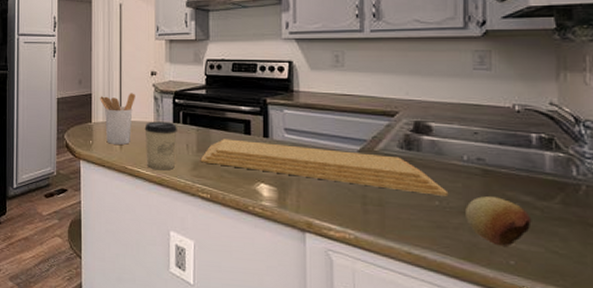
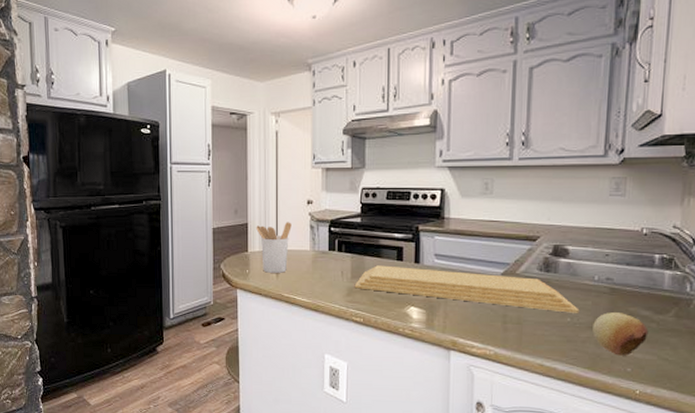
cup: present [144,121,177,171] -> none [300,250,332,297]

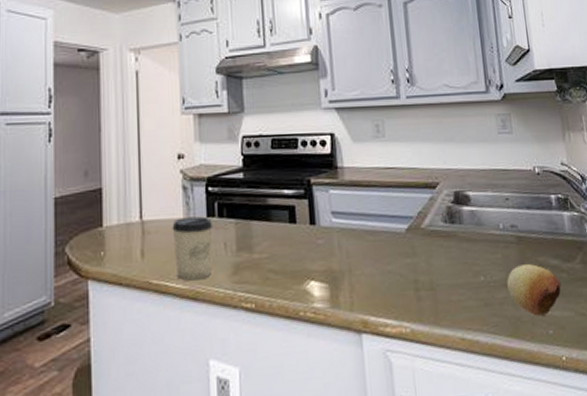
utensil holder: present [256,222,292,273] -> none [113,183,159,254]
cup: none [300,250,332,297] -> present [172,216,212,281]
cutting board: present [354,265,580,313] -> none [241,230,492,270]

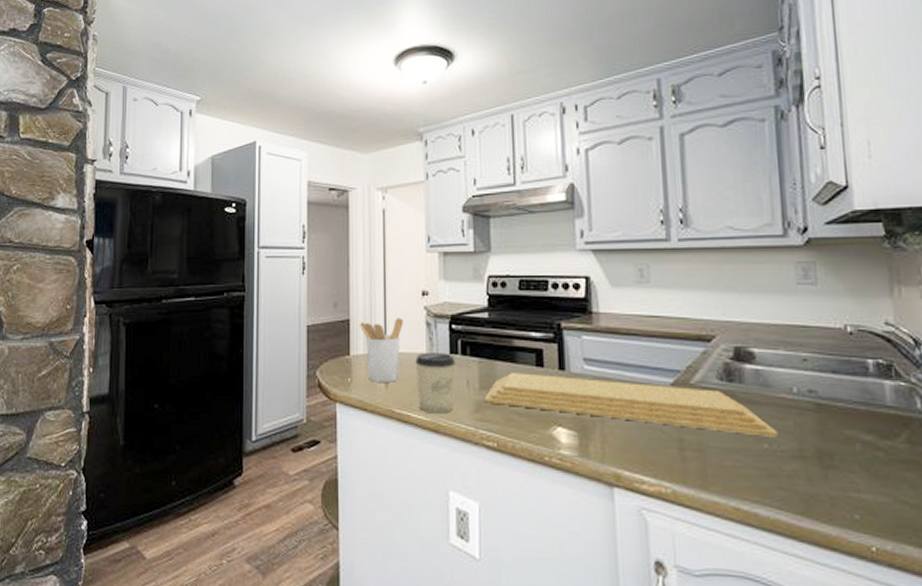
utensil holder: none [113,183,159,254] -> present [360,318,403,382]
cutting board: none [241,230,492,270] -> present [484,373,779,437]
fruit: present [507,264,562,316] -> none [799,436,876,497]

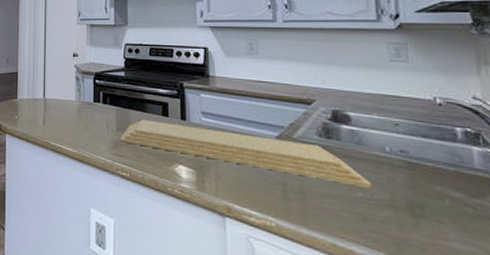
utensil holder: present [360,318,403,382] -> none [25,72,58,121]
cup: present [415,352,455,414] -> none [66,100,97,148]

